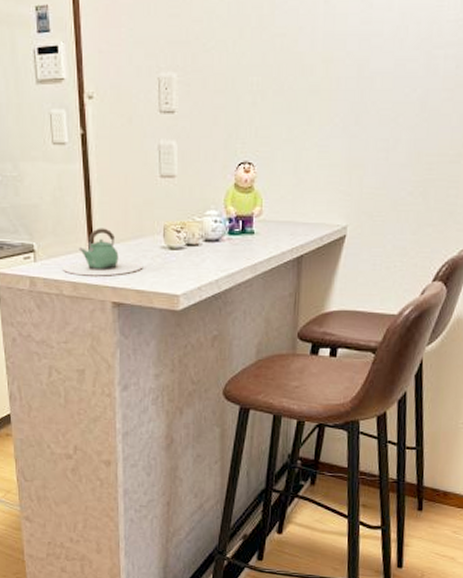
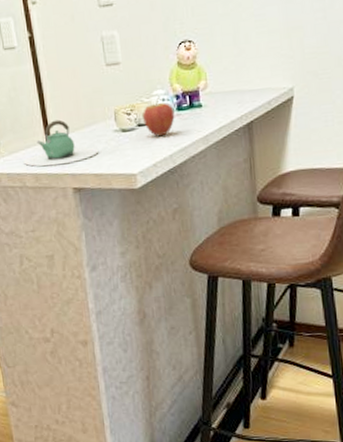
fruit: none [193,216,226,259] -> present [143,95,175,137]

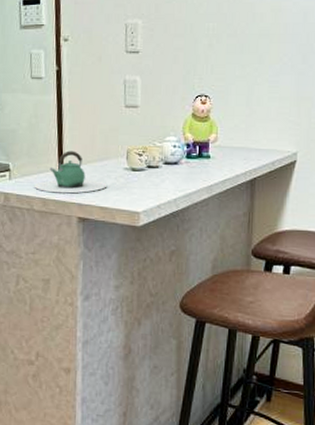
fruit: present [143,95,175,137] -> none [153,141,184,180]

